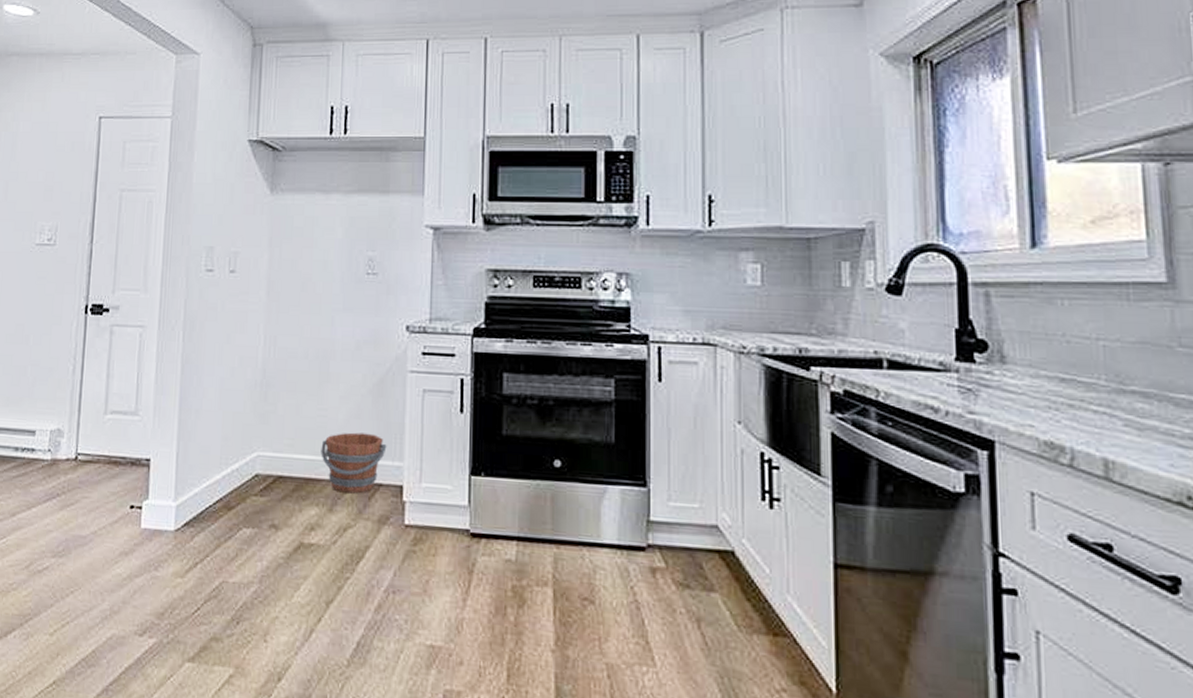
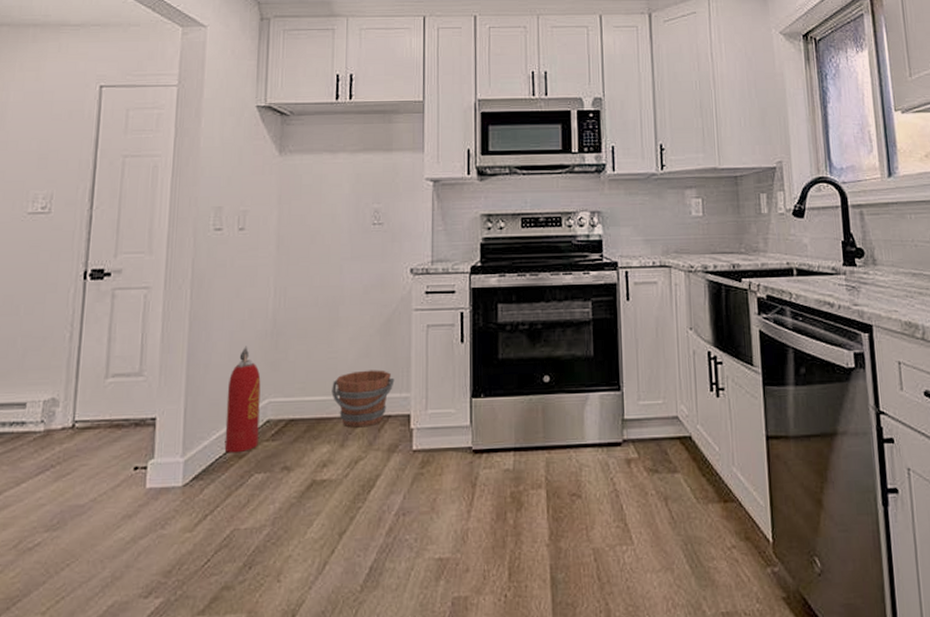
fire extinguisher: none [214,395,250,505] -> present [224,346,261,454]

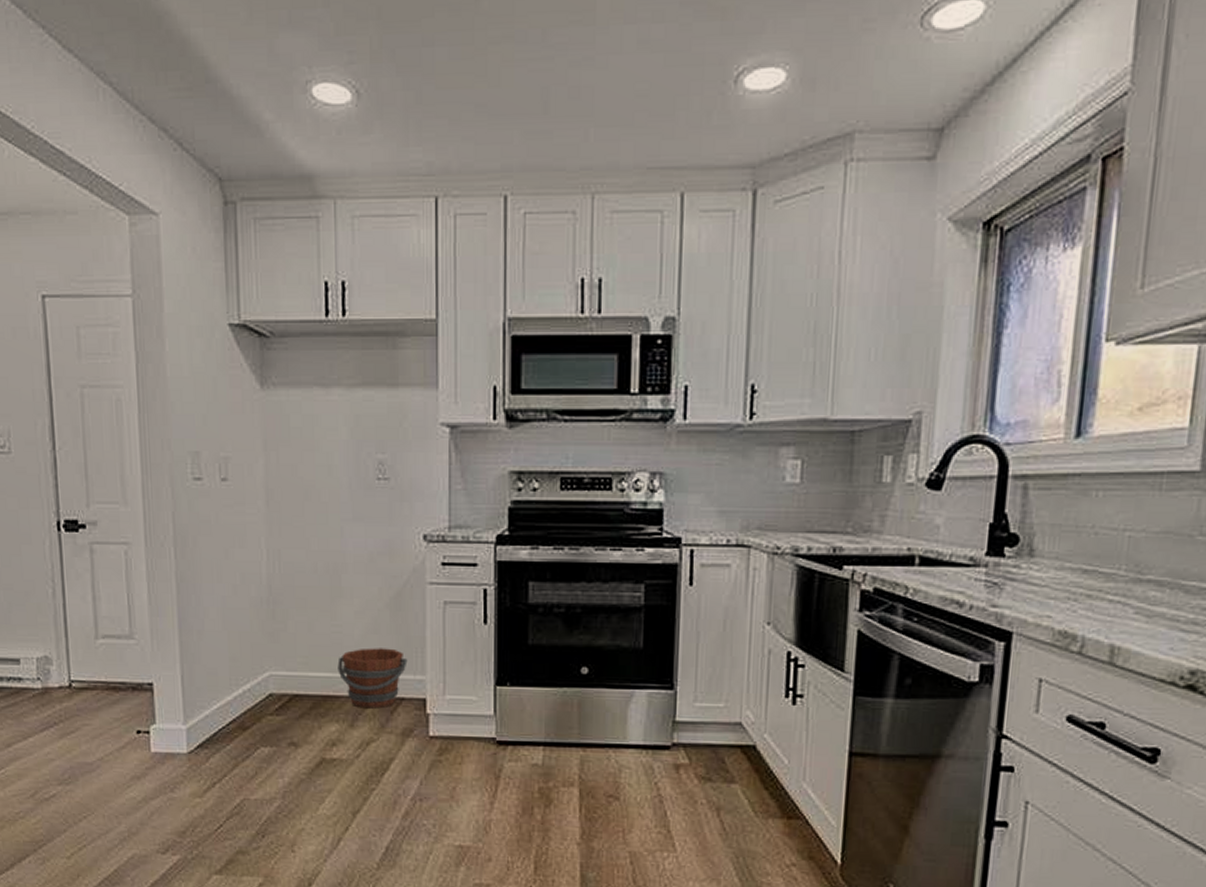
fire extinguisher: present [224,346,261,454] -> none [224,613,262,725]

